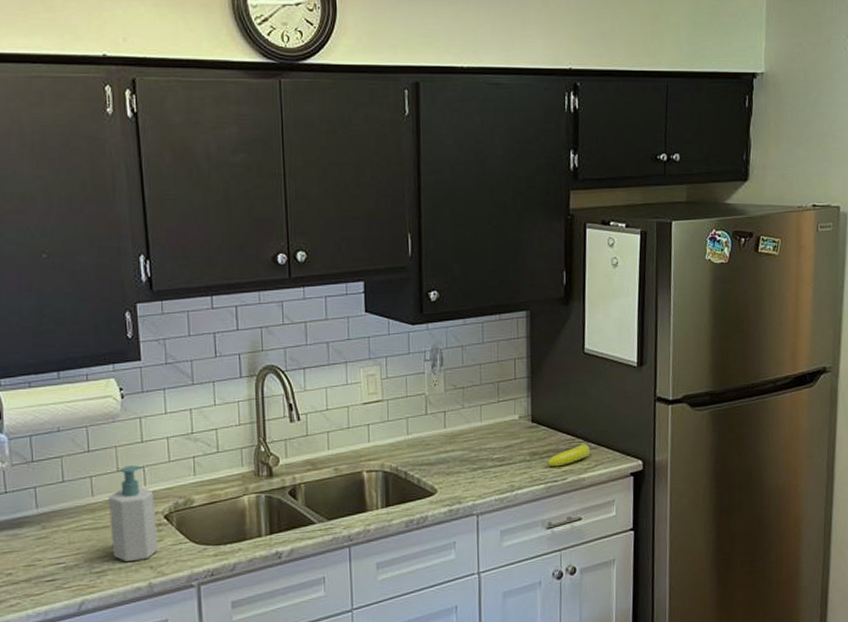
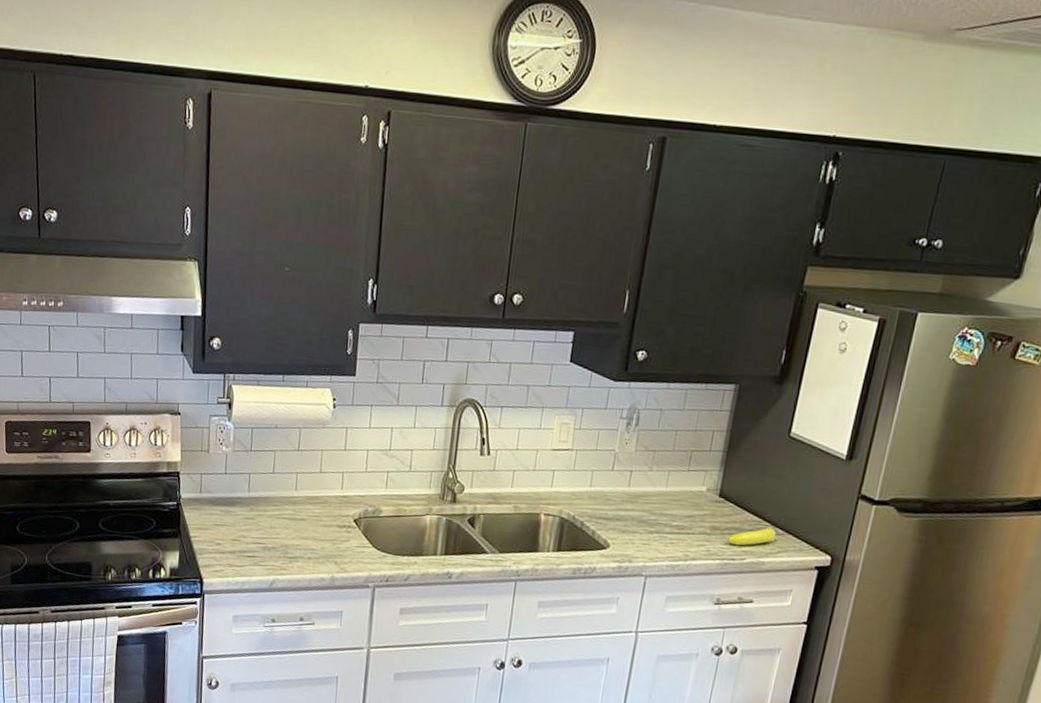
soap bottle: present [109,465,158,562] -> none [305,469,348,555]

